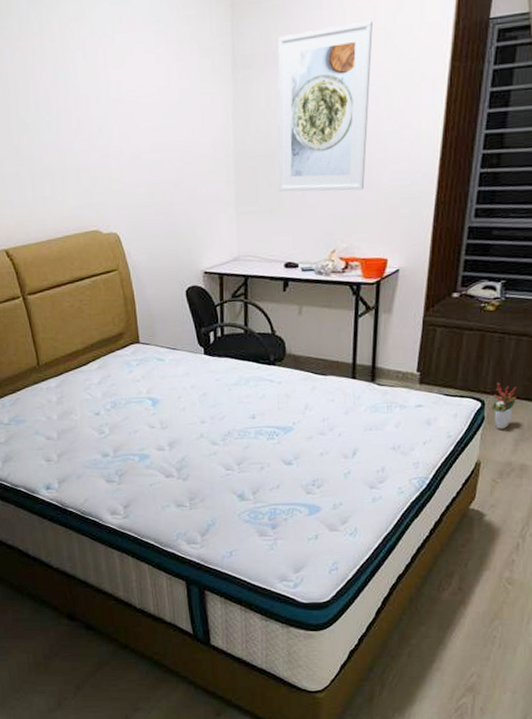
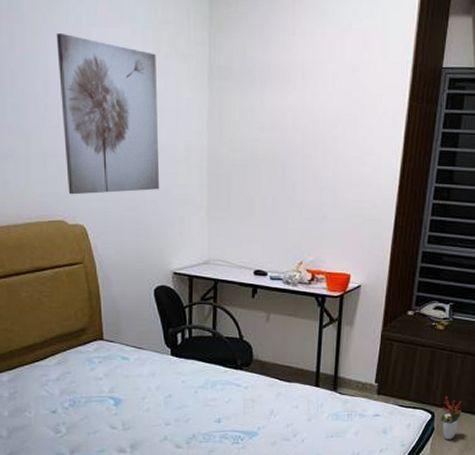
wall art: none [84,45,188,205] -> present [56,32,160,195]
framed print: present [278,20,373,192] -> none [250,52,341,208]

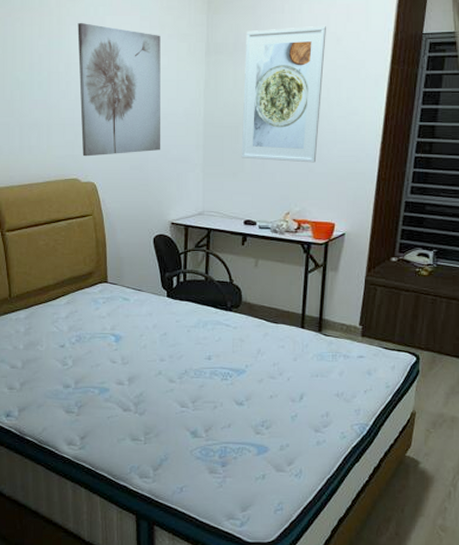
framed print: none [250,52,341,208] -> present [241,25,326,163]
decorative plant: present [440,396,462,440] -> none [425,339,447,383]

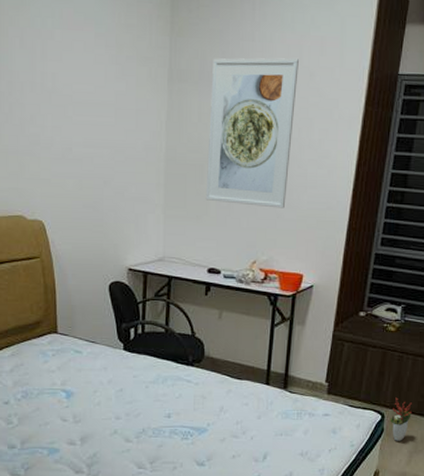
wall art: present [77,22,161,157] -> none [22,34,118,191]
decorative plant: none [425,339,447,383] -> present [390,397,412,441]

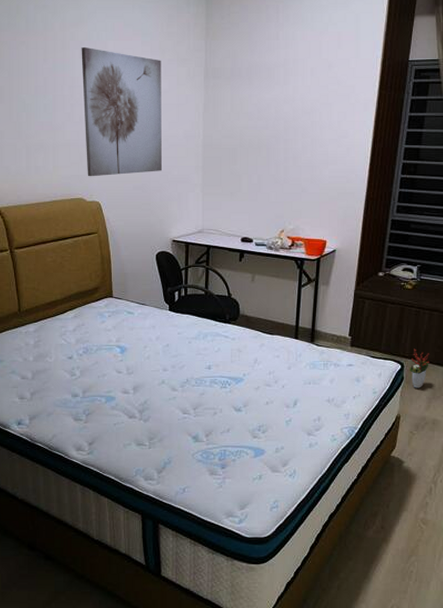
wall art: none [22,34,118,191] -> present [81,46,163,177]
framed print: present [205,58,299,209] -> none [238,52,318,183]

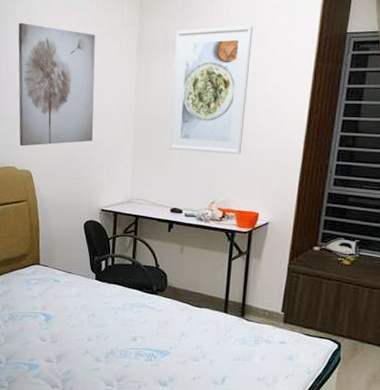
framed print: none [238,52,318,183] -> present [169,25,253,155]
decorative plant: present [409,348,429,388] -> none [347,328,369,370]

